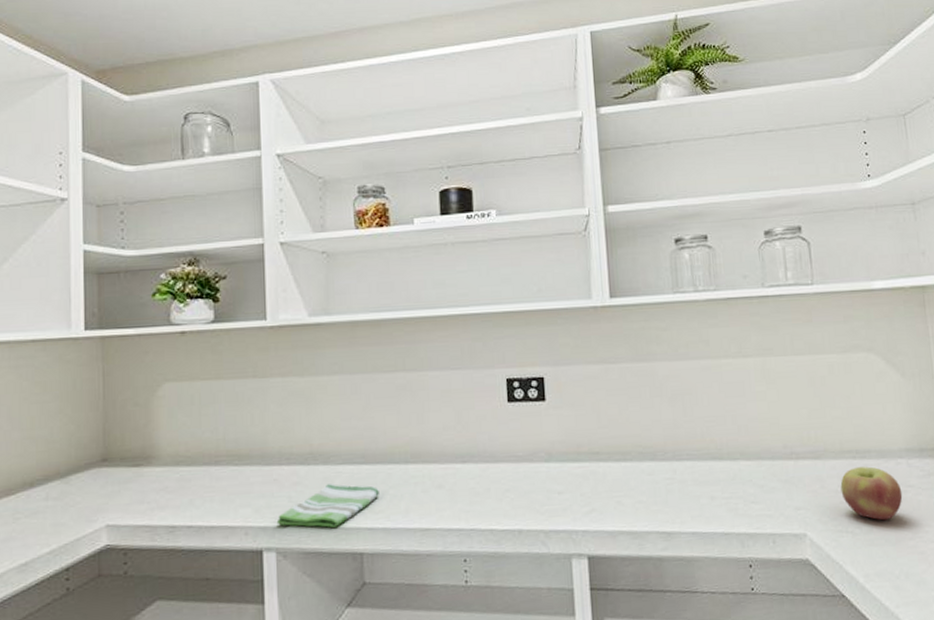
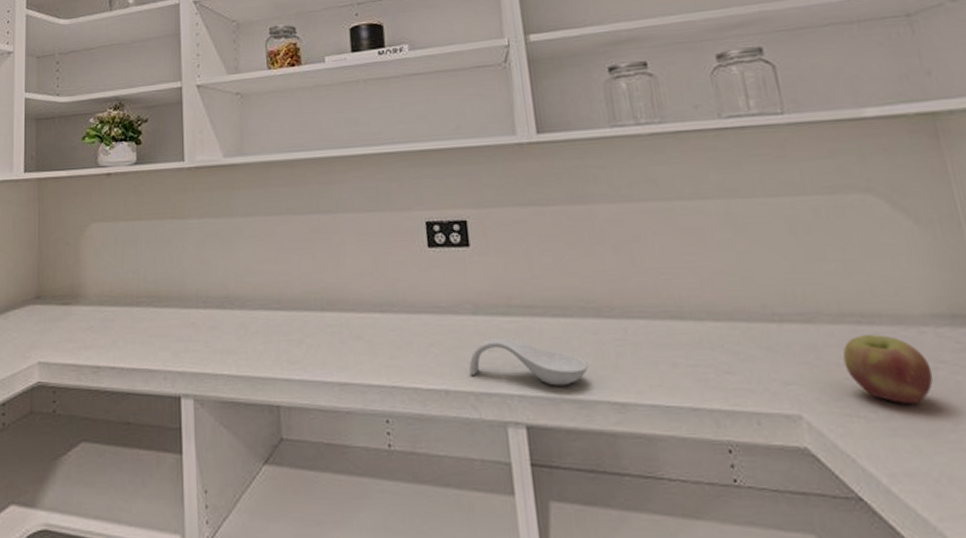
dish towel: present [276,484,379,528] -> none [194,330,295,376]
spoon rest: none [540,482,642,521] -> present [469,338,588,386]

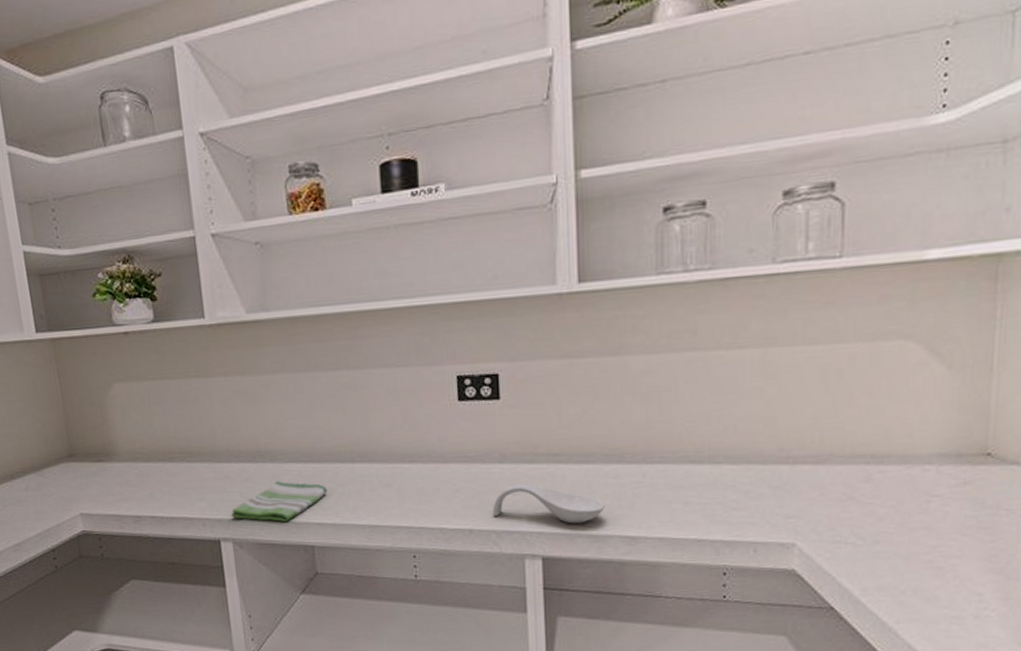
dish towel: none [194,330,295,376] -> present [231,481,327,522]
apple: present [842,335,933,405] -> none [845,473,925,533]

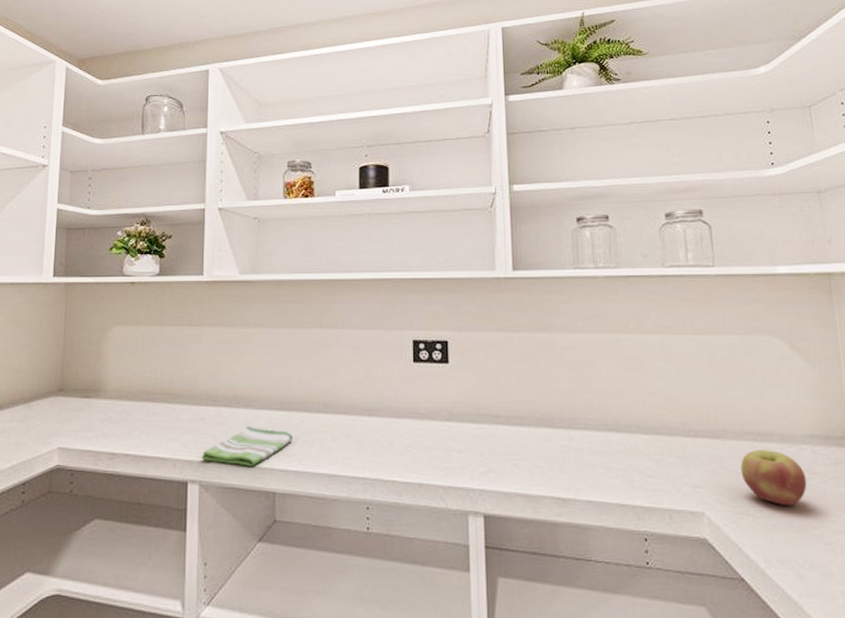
spoon rest: present [493,483,605,524] -> none [440,442,539,483]
apple: none [845,473,925,533] -> present [740,450,807,506]

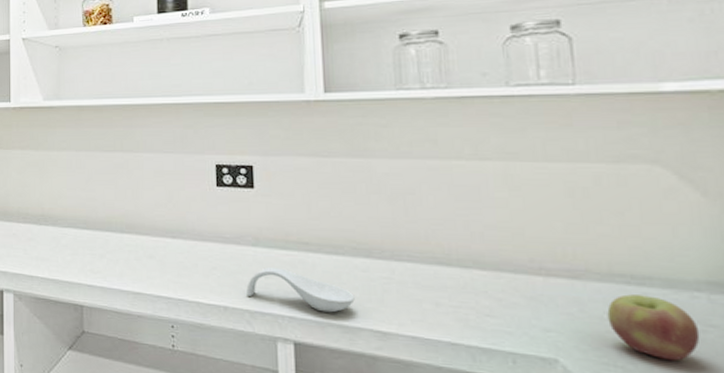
dish towel: present [201,426,293,466] -> none [14,243,98,280]
spoon rest: none [440,442,539,483] -> present [246,267,355,313]

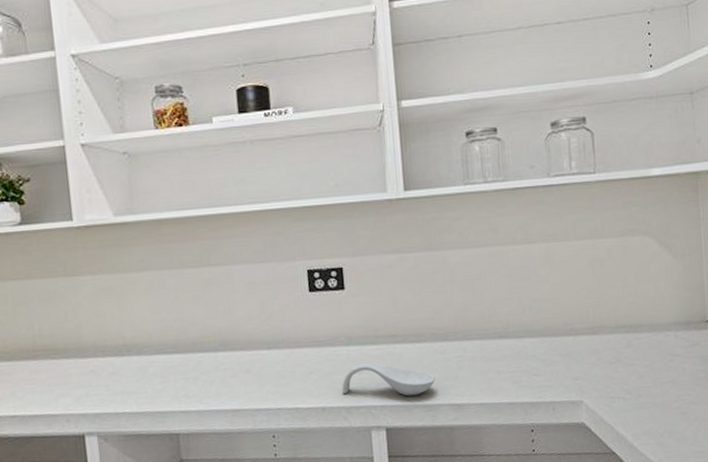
apple: present [607,294,700,361] -> none [614,339,670,387]

